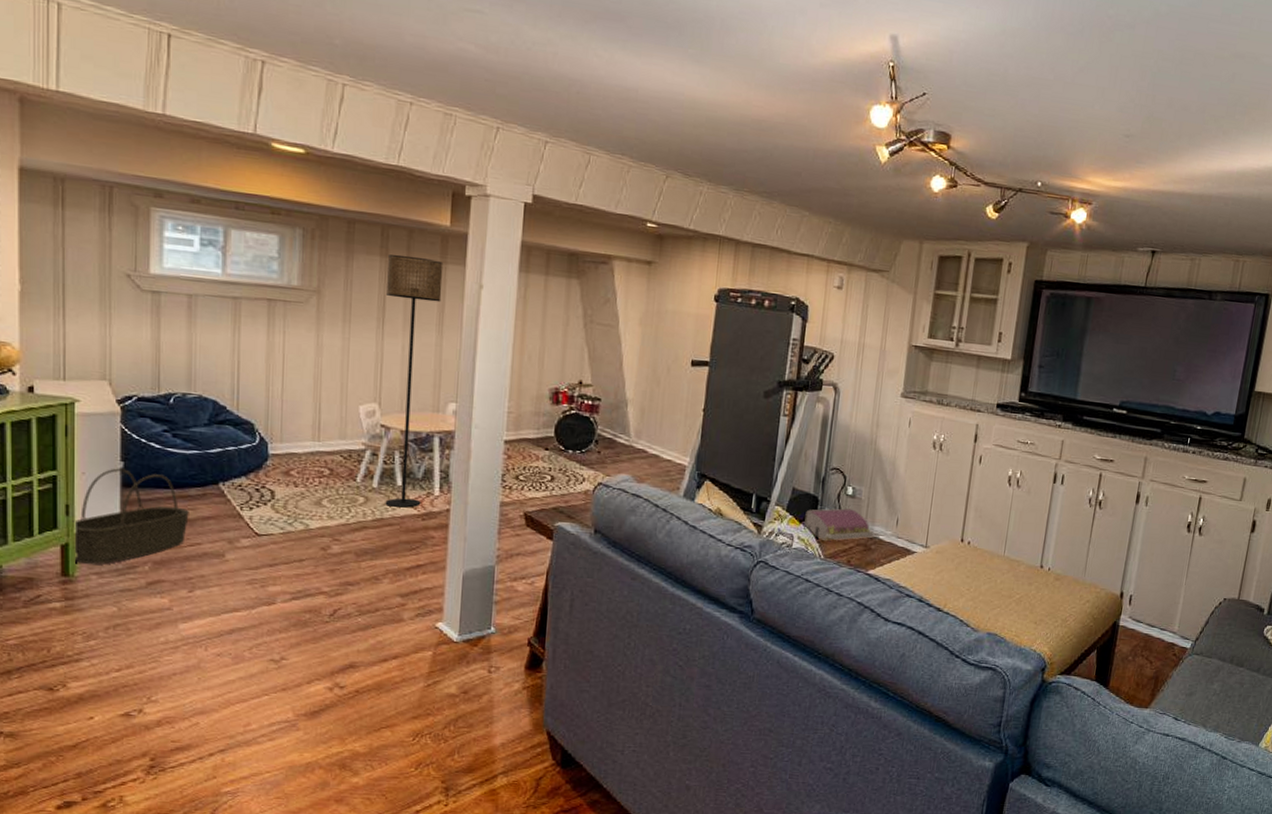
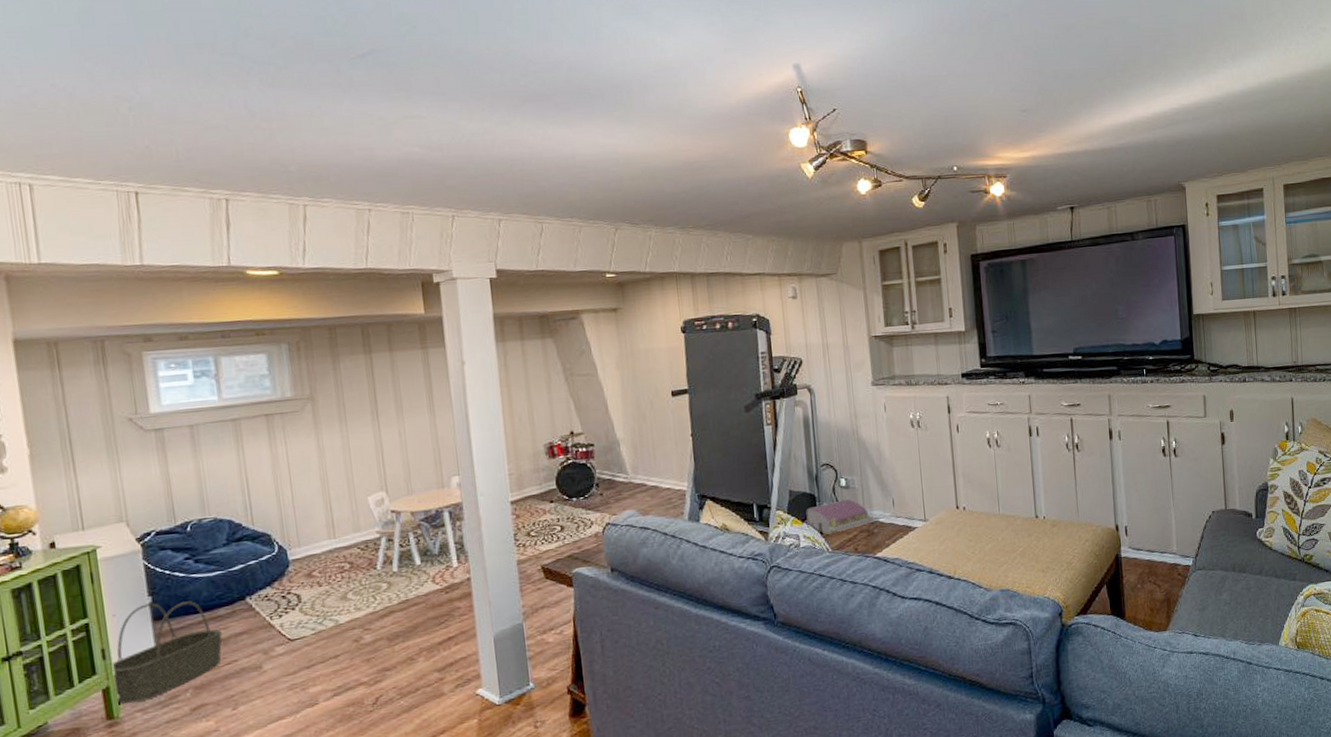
floor lamp: present [385,254,444,508] -> none [371,347,442,587]

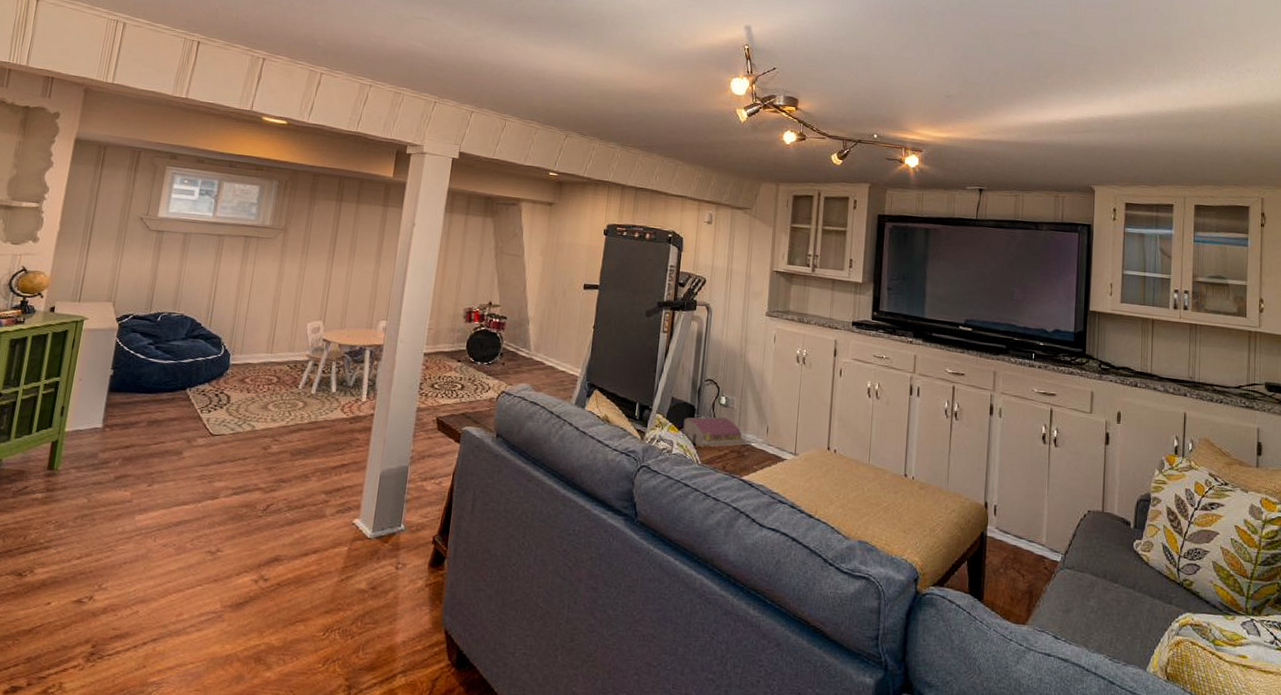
basket: present [110,601,222,704] -> none [59,375,159,460]

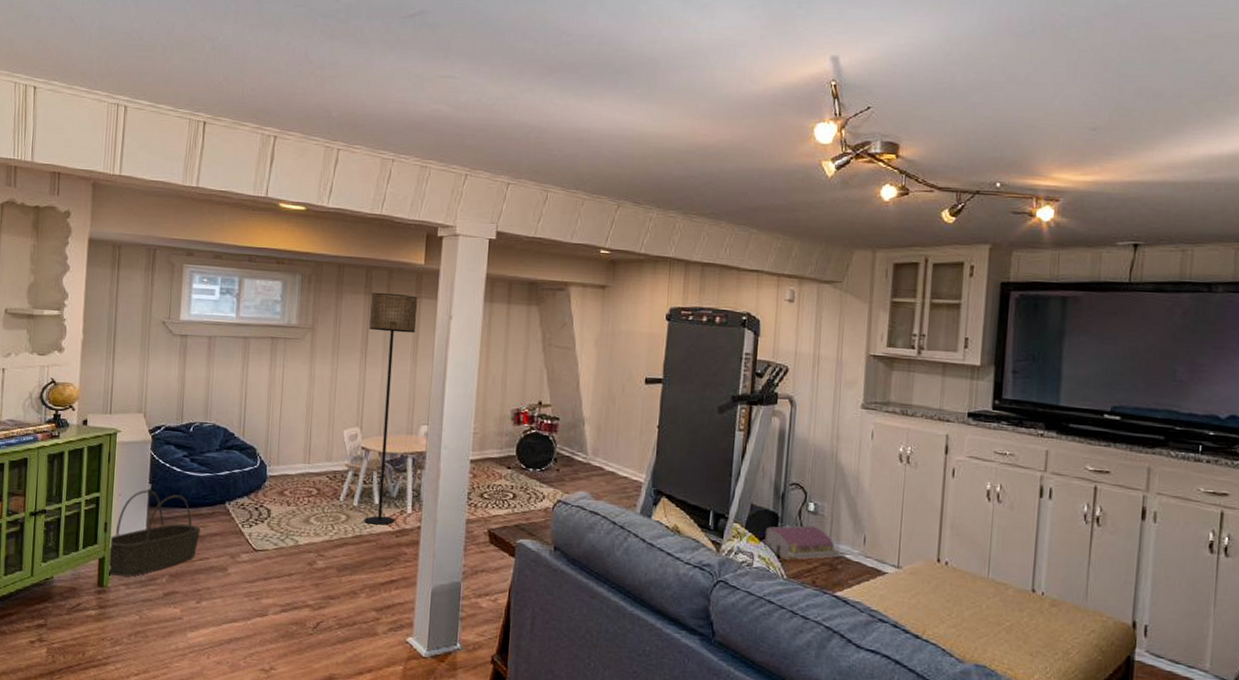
basket: none [59,375,159,460] -> present [108,490,201,577]
floor lamp: none [320,200,385,412] -> present [364,292,418,525]

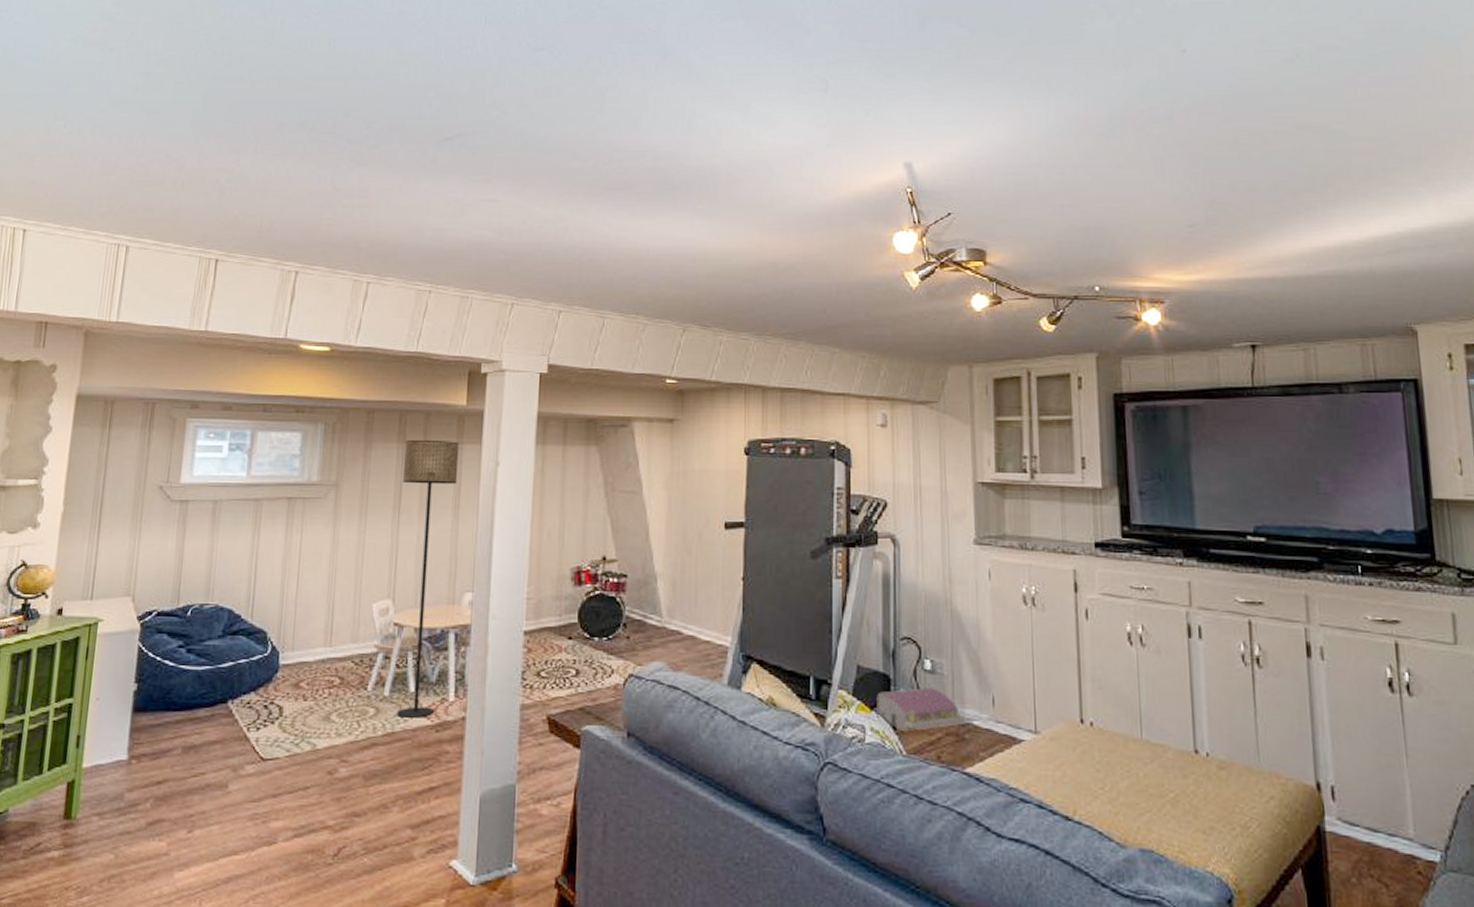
basket: present [108,490,201,577] -> none [78,691,196,803]

